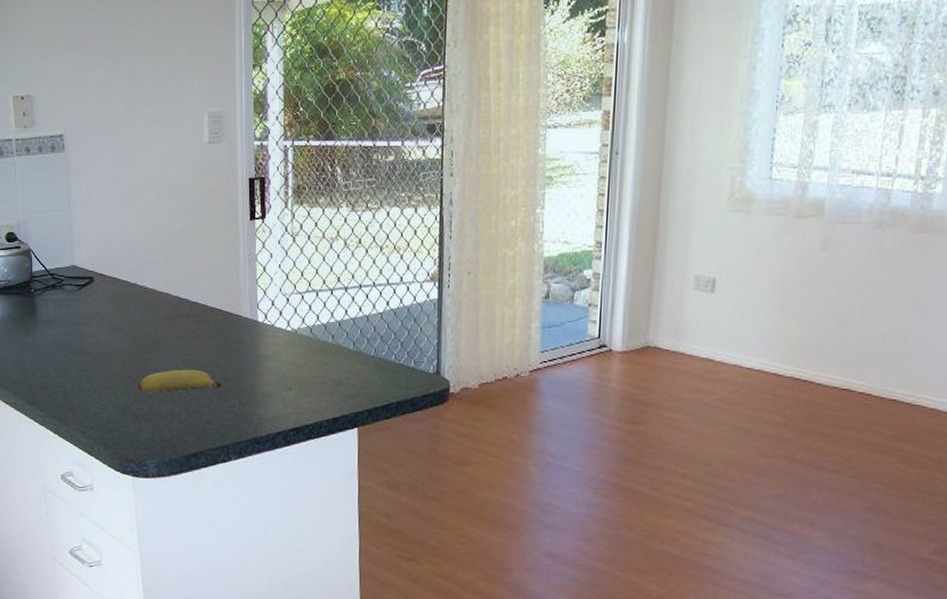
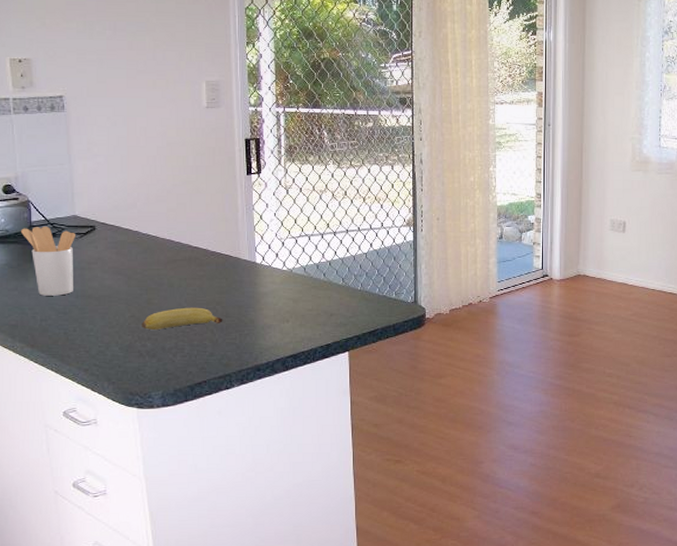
utensil holder: none [23,277,74,352] -> present [21,227,75,296]

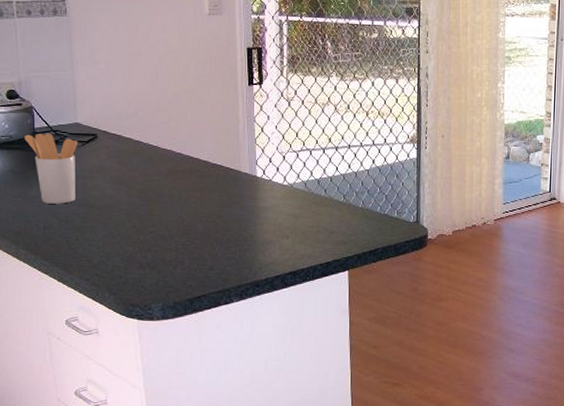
banana: present [142,307,223,330] -> none [142,220,223,241]

